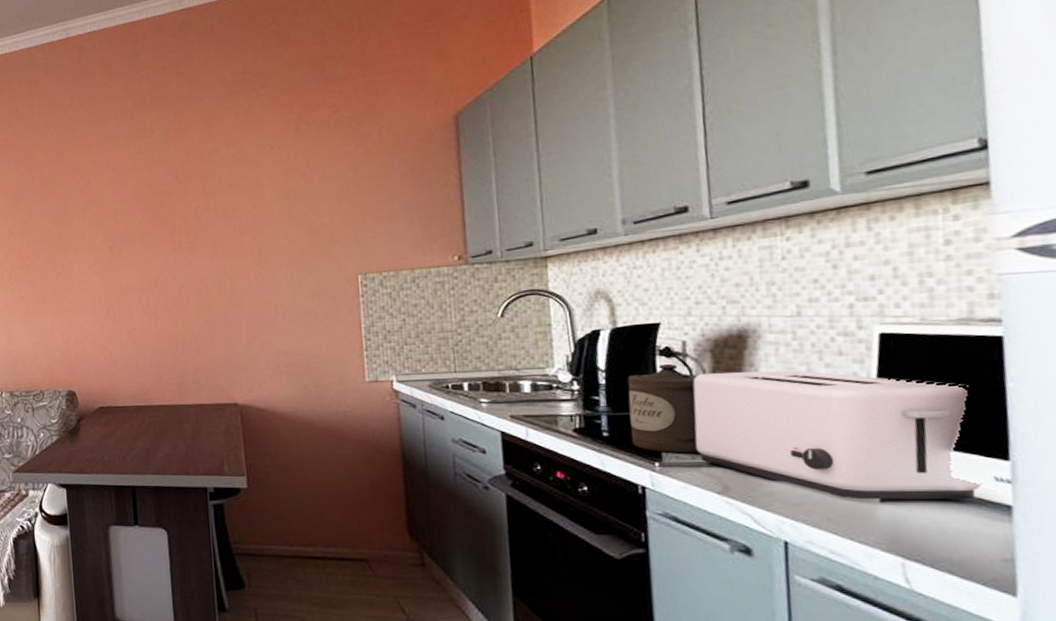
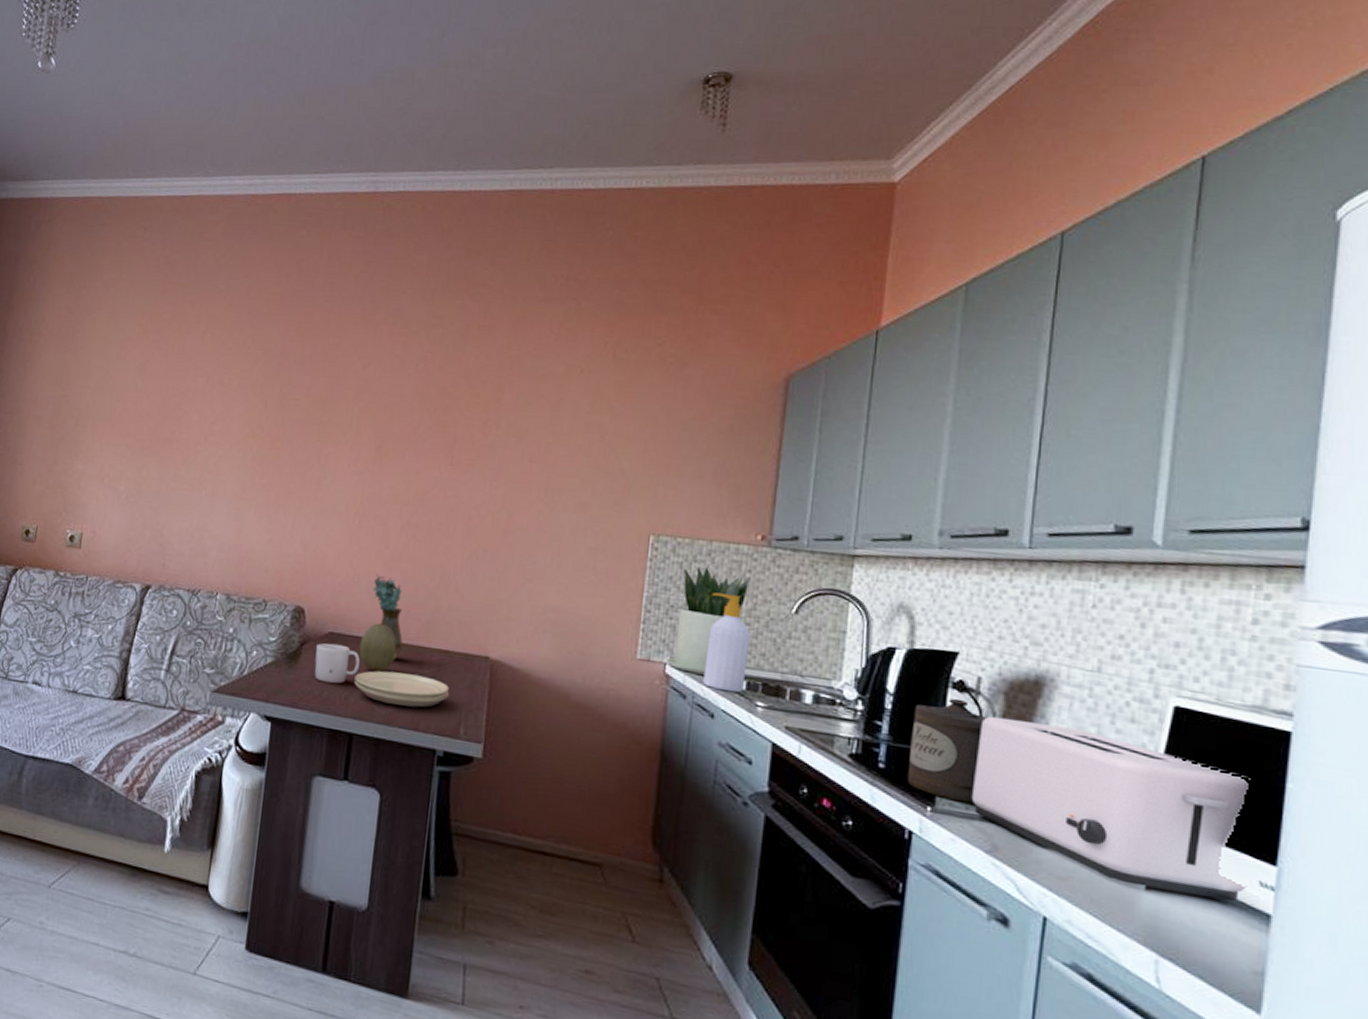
mug: none [90,415,130,449] -> present [314,643,361,684]
fruit: none [126,392,158,432] -> present [359,623,396,672]
plate: none [127,429,210,457] -> present [354,670,450,708]
vase: none [128,352,162,420] -> present [372,574,403,660]
planter: none [392,292,466,386] -> present [666,567,750,676]
soap bottle: none [422,311,466,395] -> present [703,592,751,693]

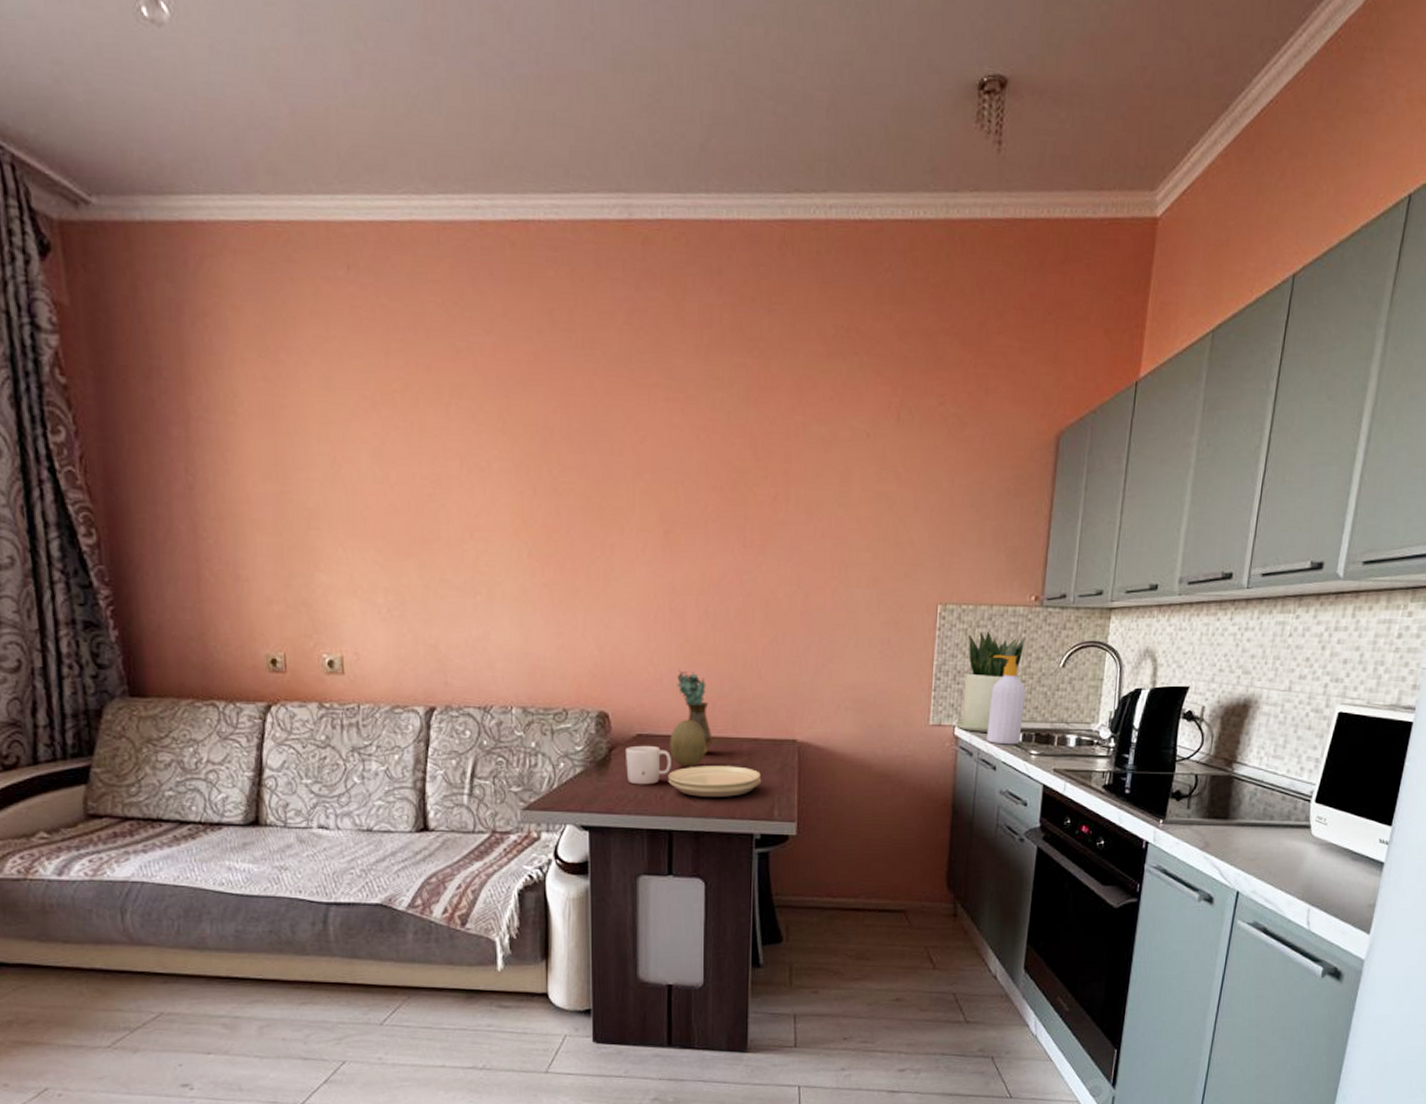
canister: present [907,698,988,804] -> none [1146,727,1208,812]
toaster: present [971,716,1251,902] -> none [1192,738,1383,857]

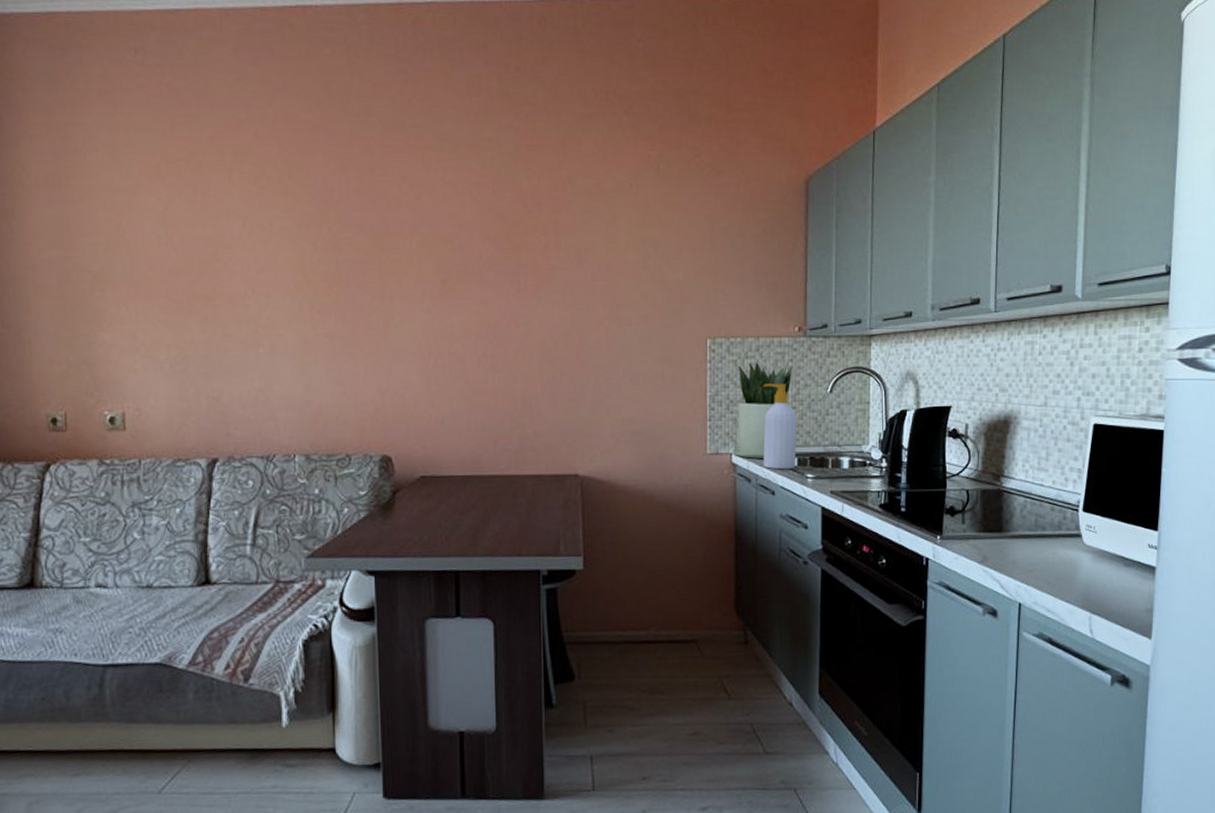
mug: present [624,745,672,785] -> none [408,486,457,527]
plate: present [668,766,762,797] -> none [453,503,546,536]
fruit: present [670,720,706,767] -> none [453,459,489,507]
vase: present [676,670,712,754] -> none [457,411,495,493]

